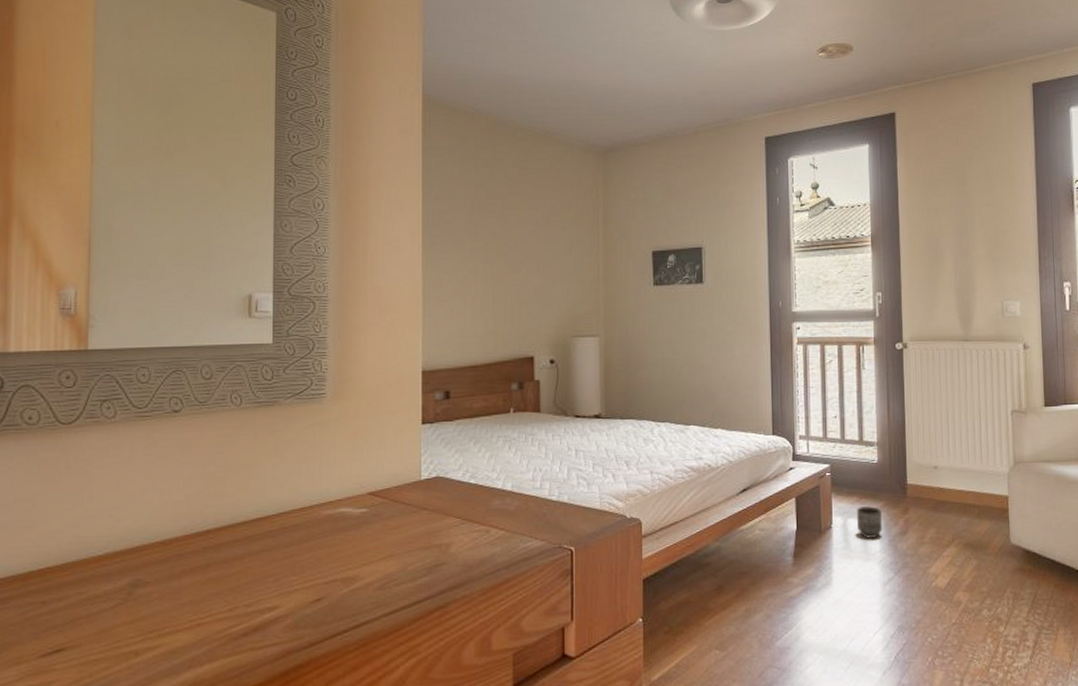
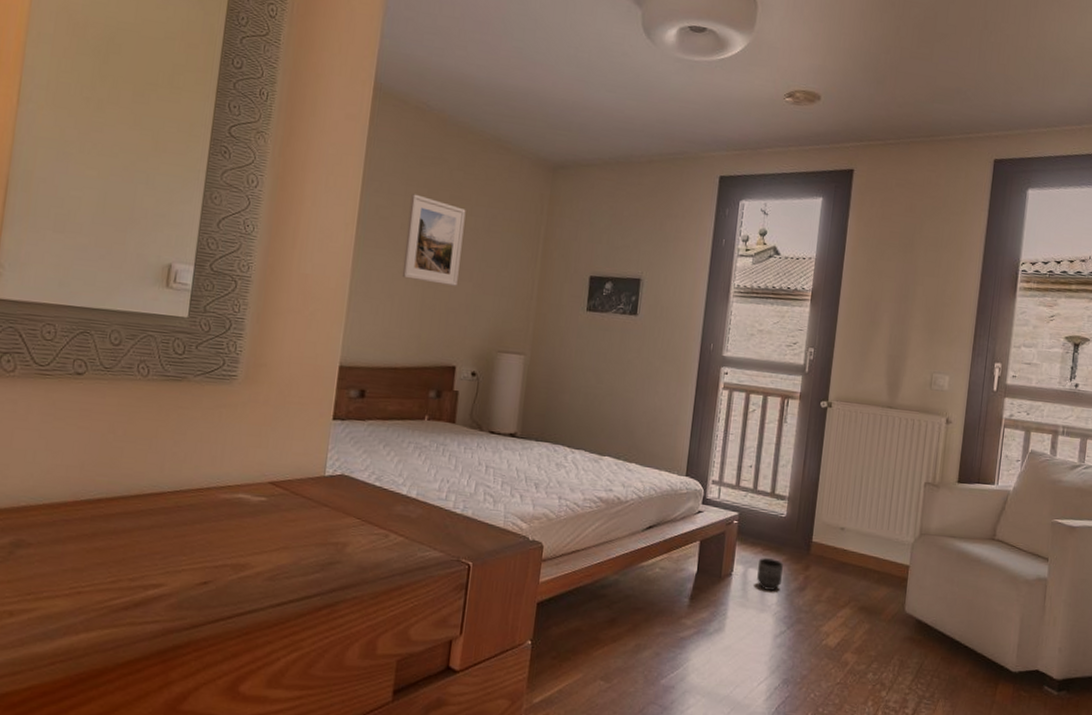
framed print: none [471,195,525,279] -> present [401,193,466,286]

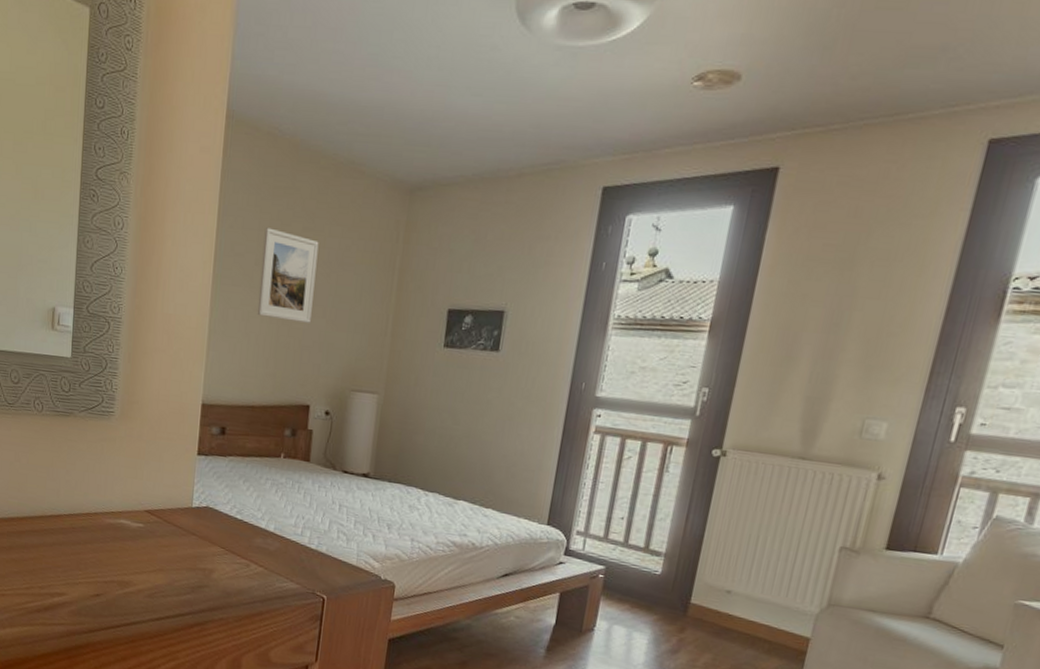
planter: present [757,558,783,591] -> none [622,615,654,651]

